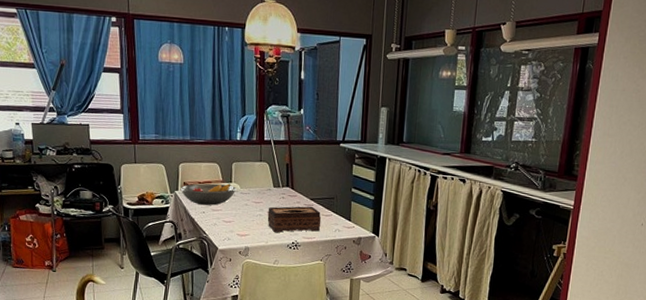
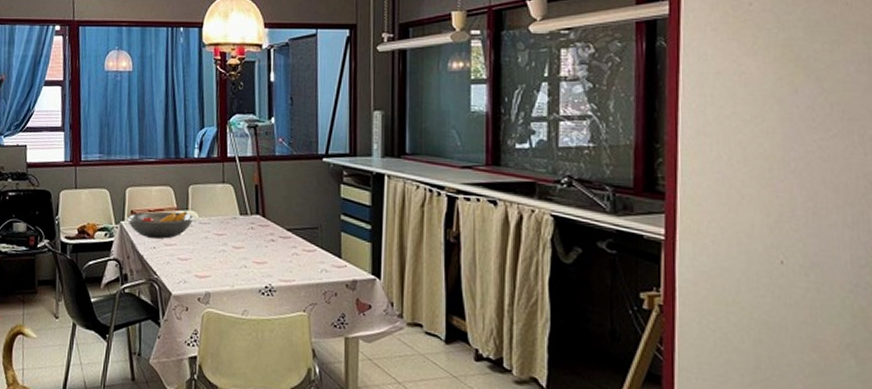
tissue box: present [267,206,322,233] -> none [232,238,303,274]

